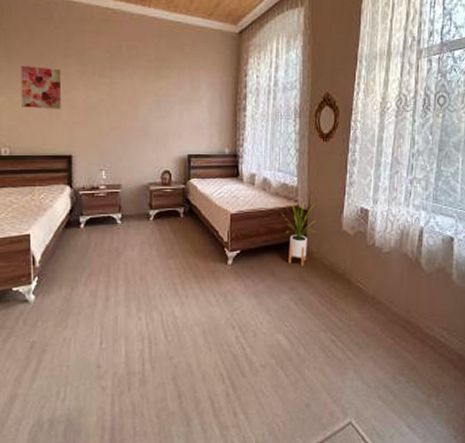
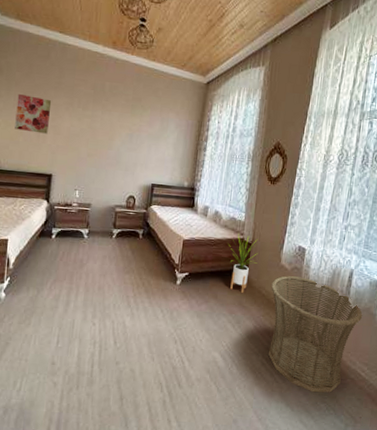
basket: none [334,242,437,366] -> present [268,276,363,393]

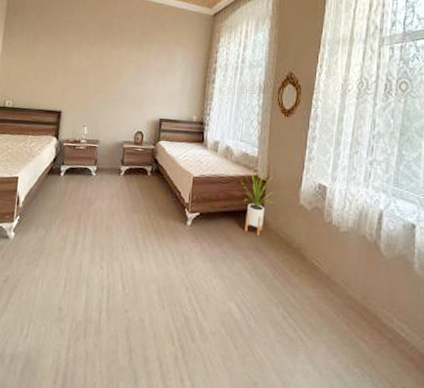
wall art: present [15,93,52,134] -> none [27,33,62,71]
basket: present [268,276,363,393] -> none [289,217,398,355]

